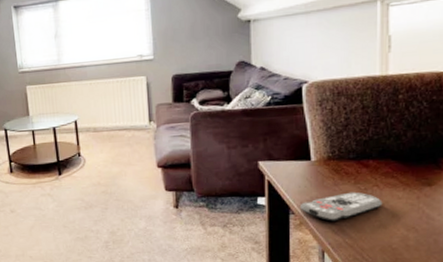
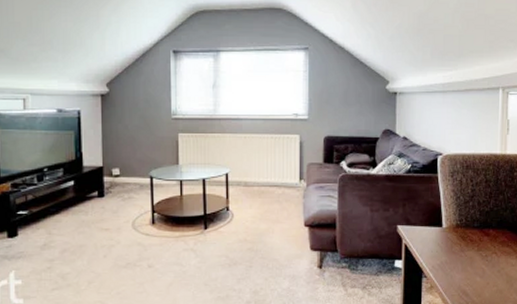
remote control: present [299,192,383,222] -> none [431,258,500,286]

